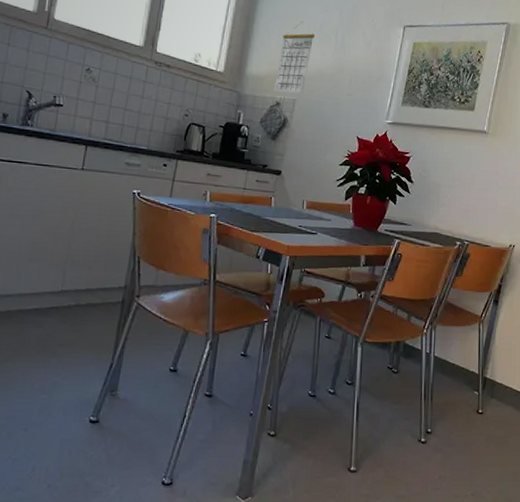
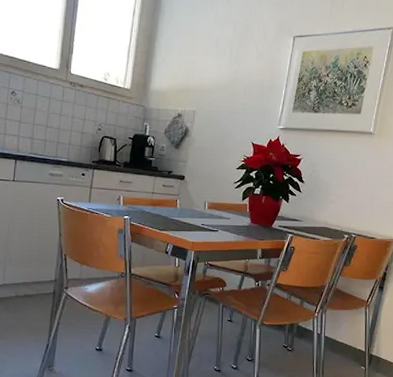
calendar: present [274,22,315,94] -> none [176,38,211,106]

